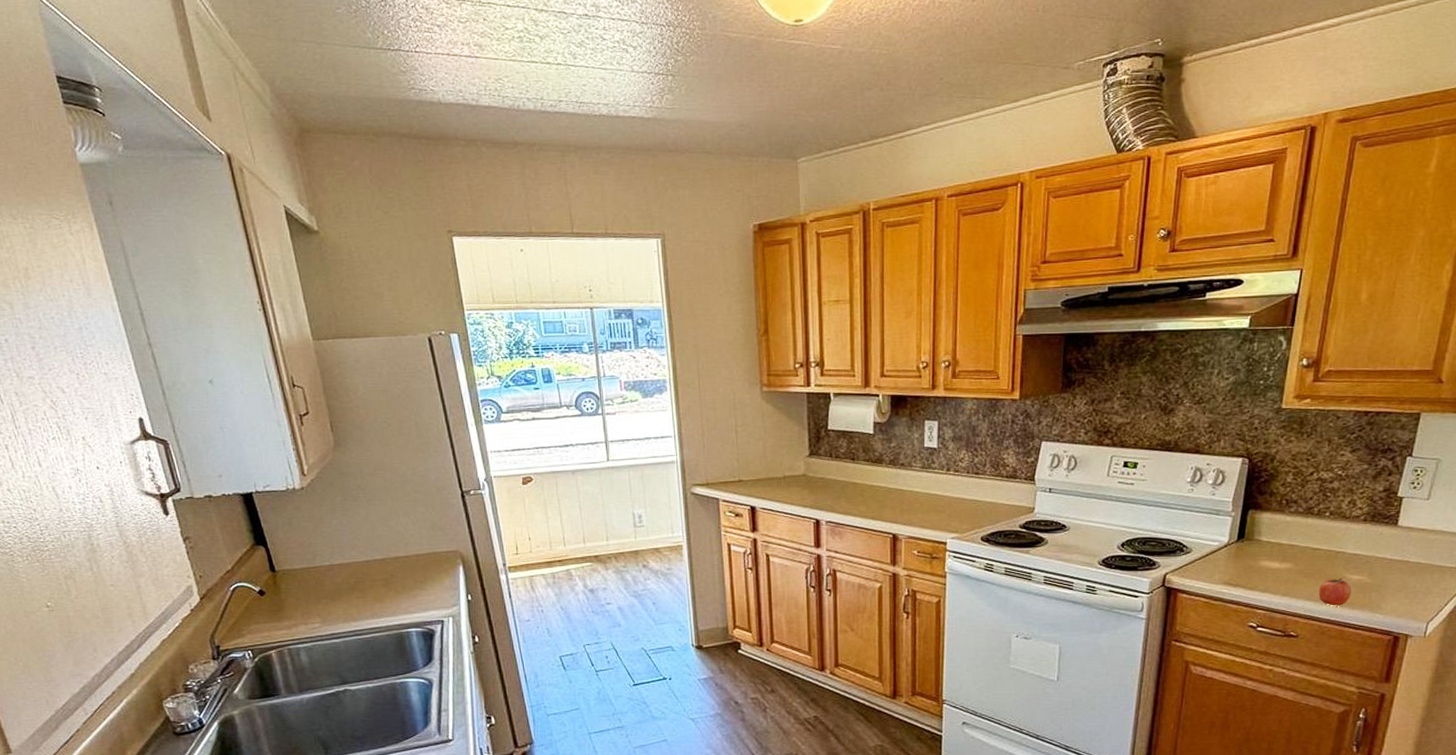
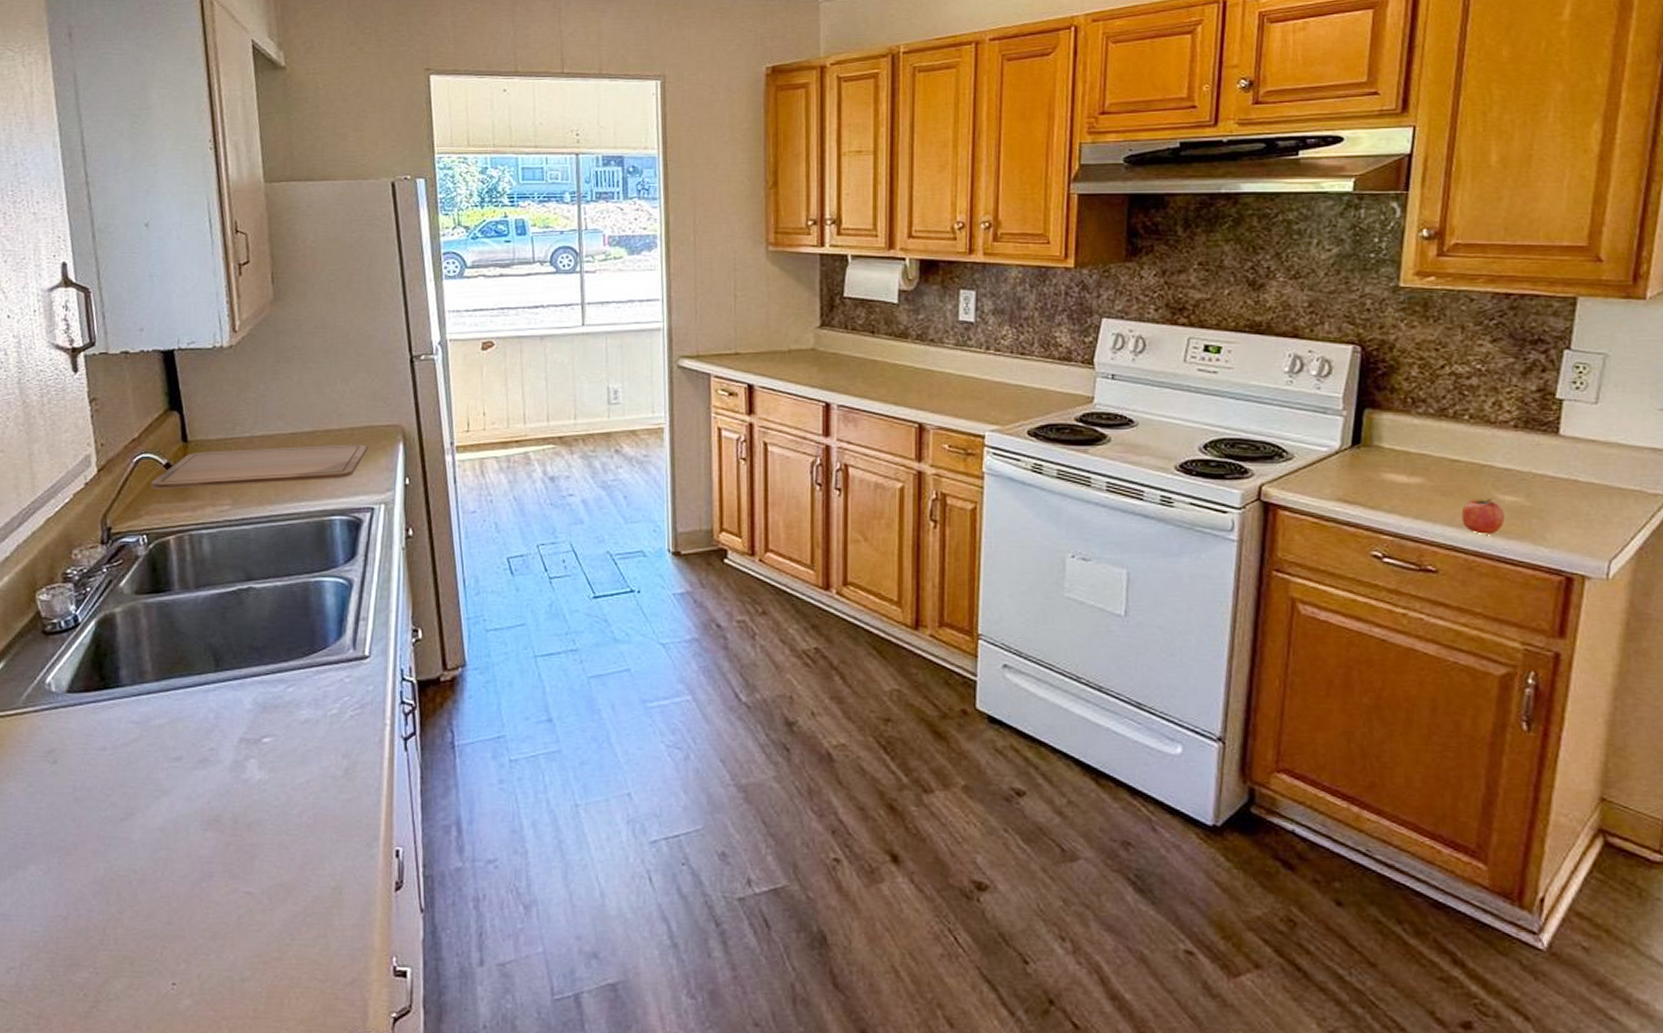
chopping board: none [248,568,433,612] -> present [150,444,368,489]

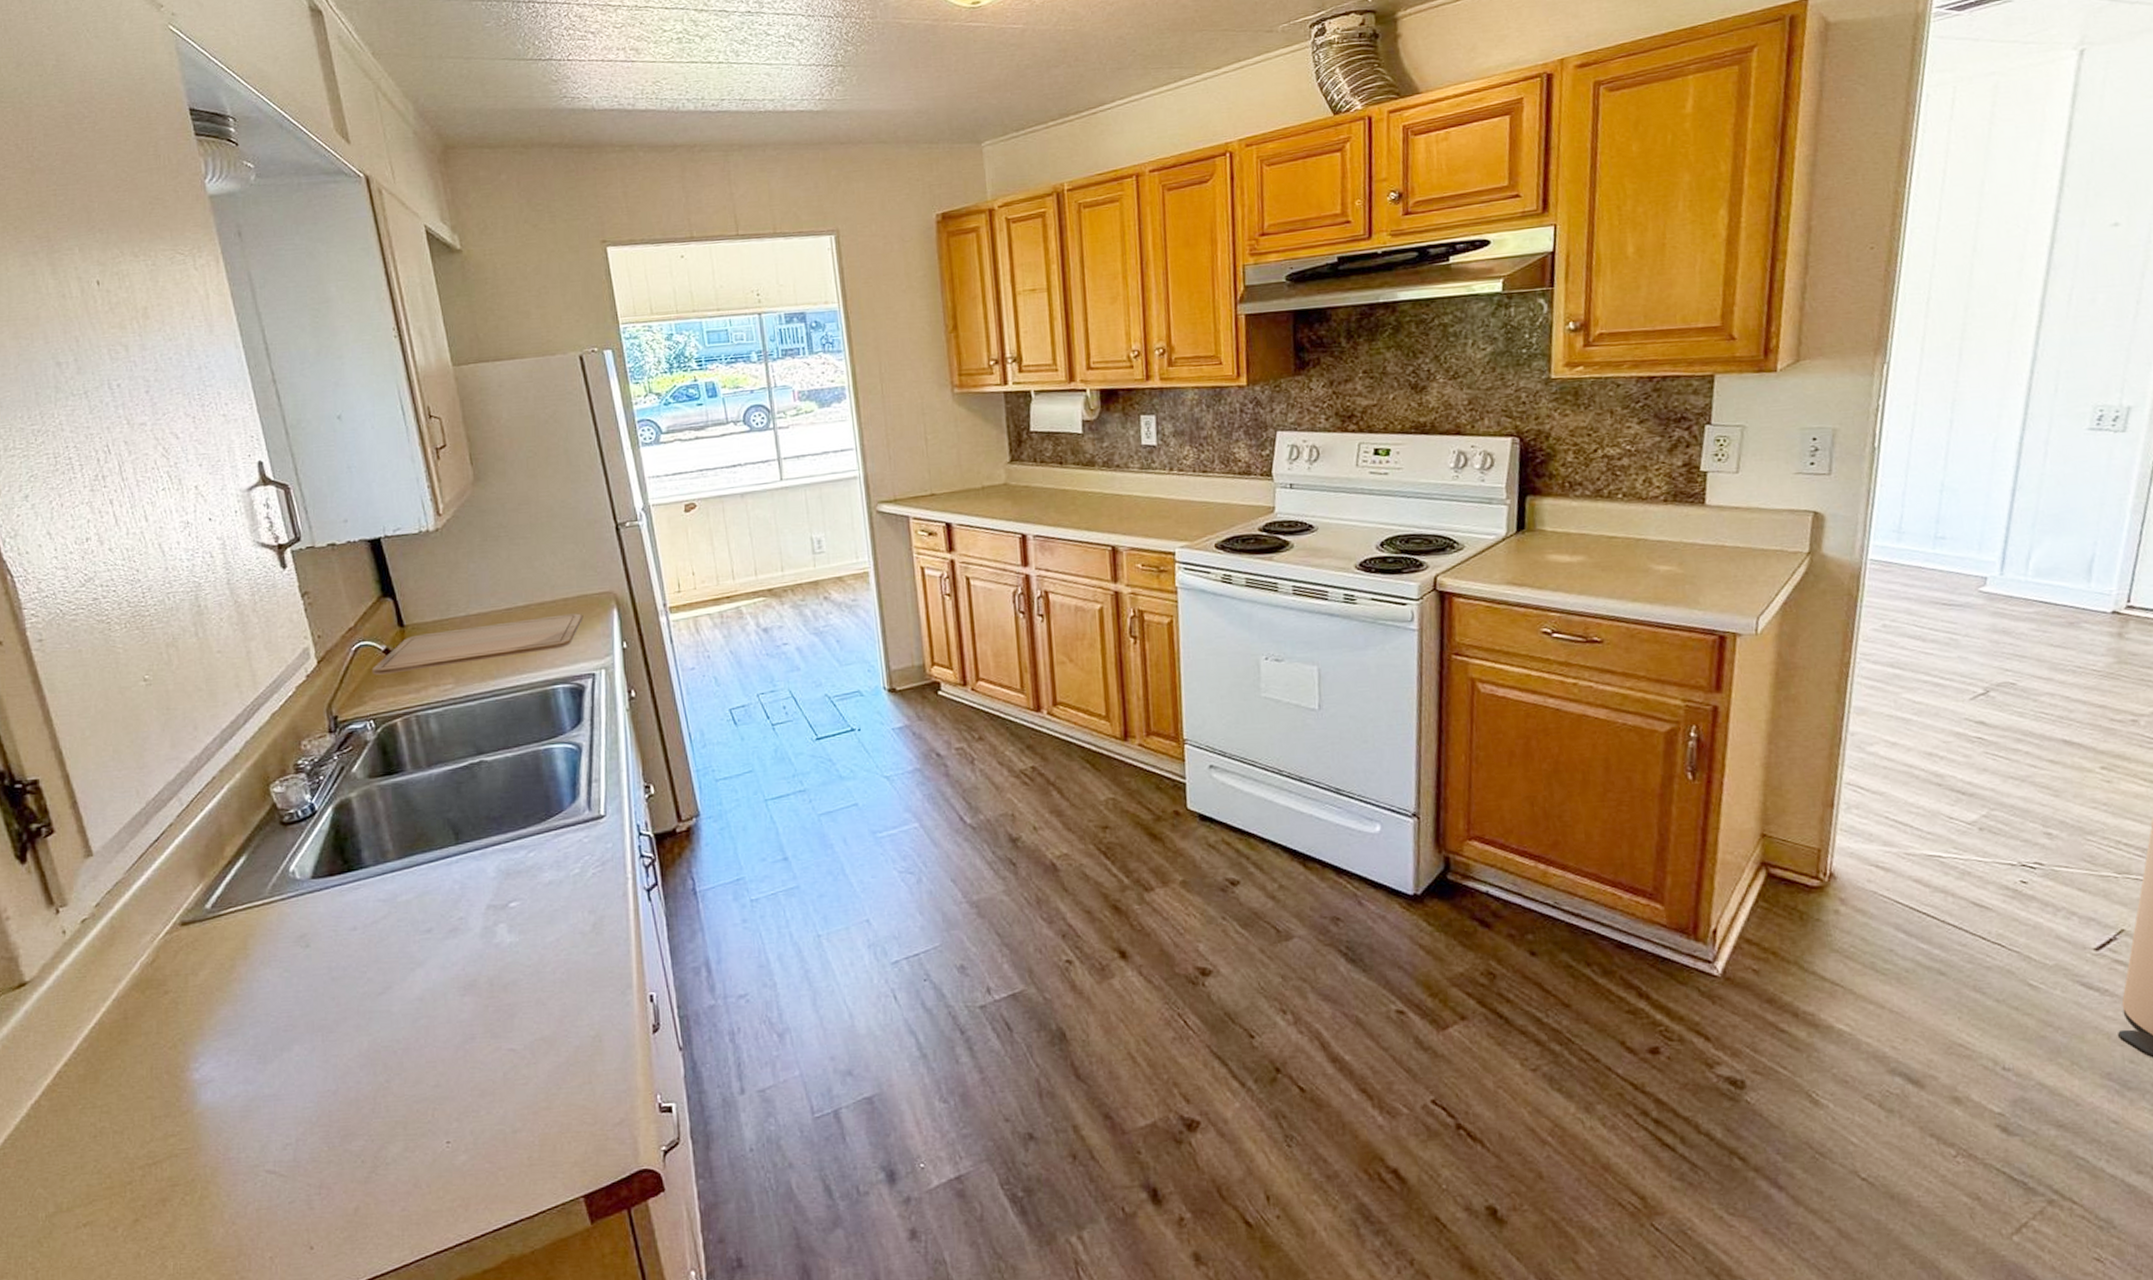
fruit: present [1461,499,1505,535] -> none [1620,570,1661,604]

